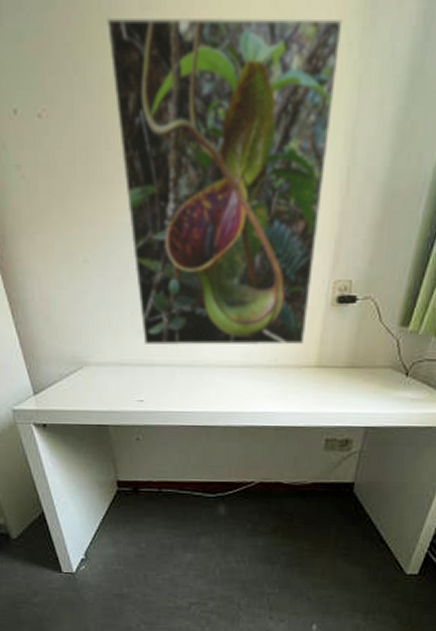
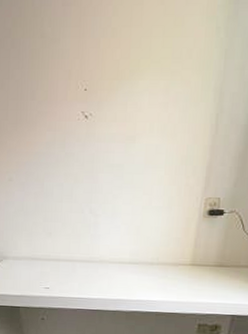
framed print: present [107,16,343,346] -> none [37,10,213,248]

